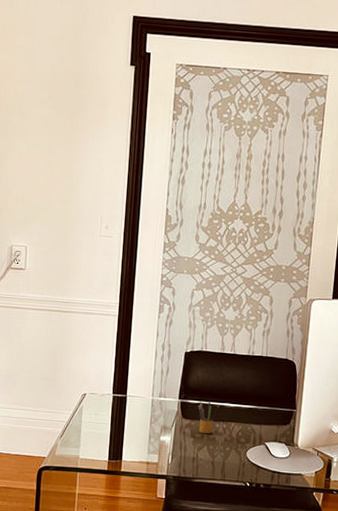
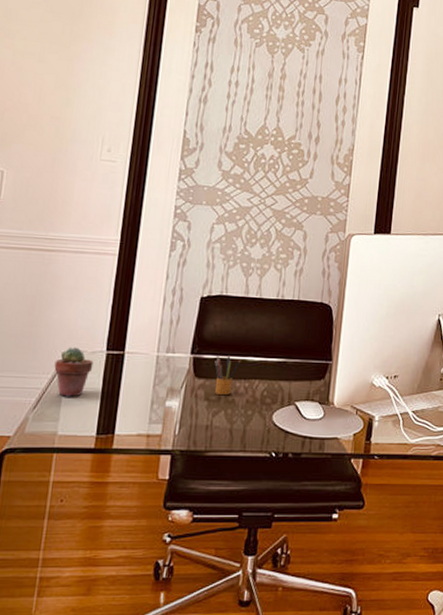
potted succulent: none [74,389,103,429] -> present [54,347,94,397]

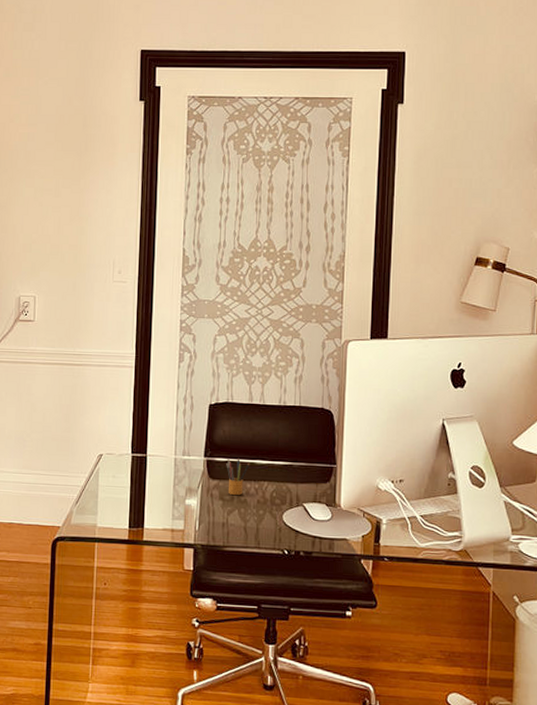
potted succulent: present [54,347,94,397] -> none [90,450,122,494]

